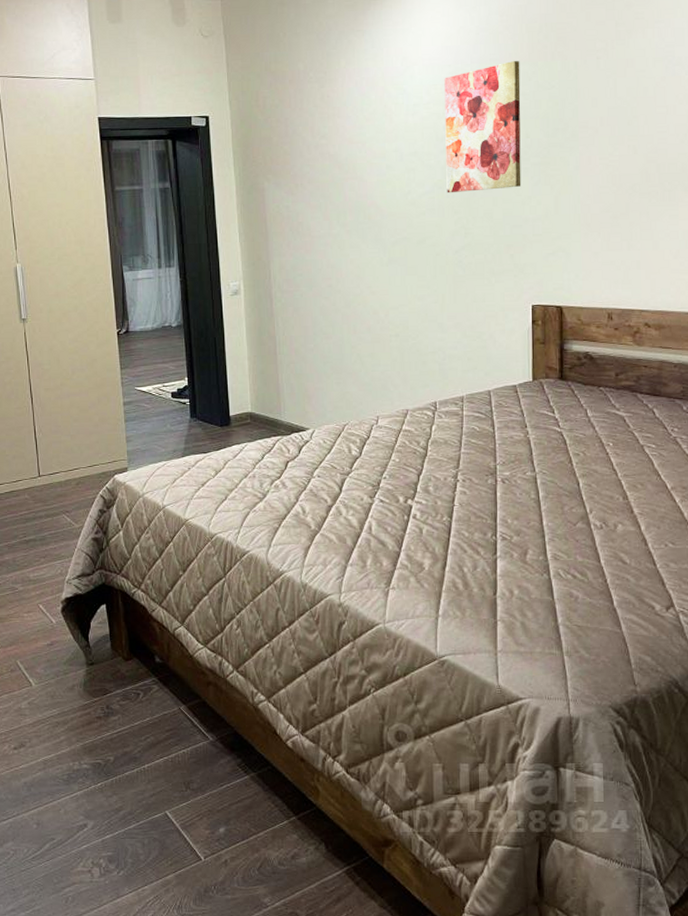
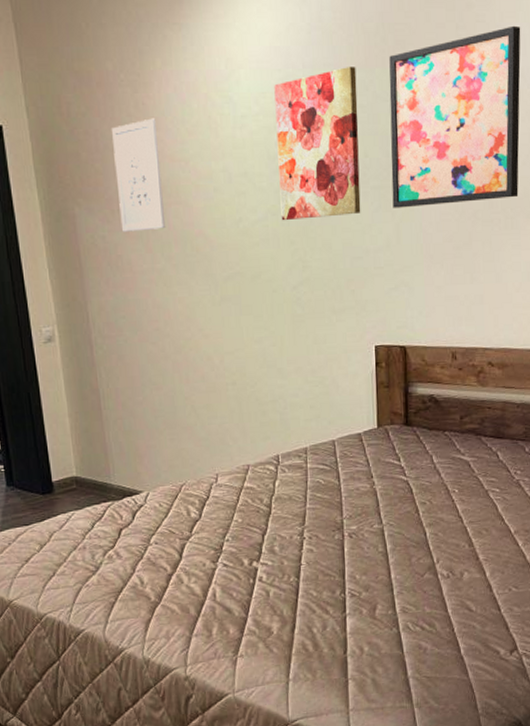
wall art: none [300,108,342,202] -> present [112,118,166,232]
wall art: none [551,20,679,182] -> present [389,25,521,208]

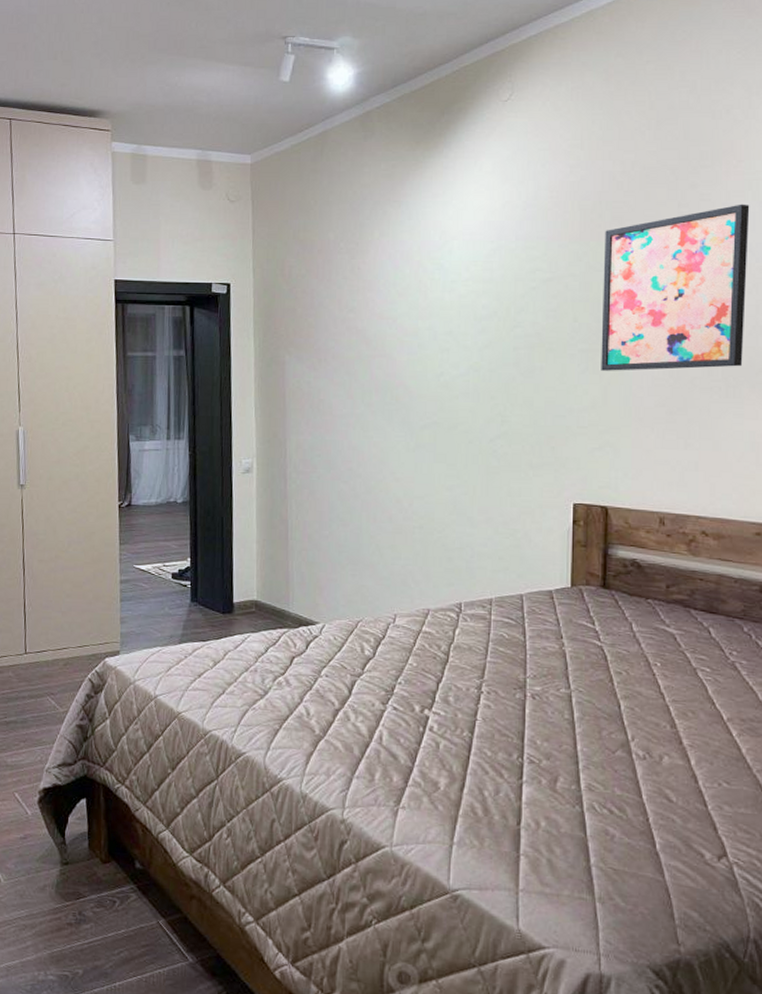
wall art: present [112,118,166,232] -> none [326,281,369,379]
wall art: present [274,66,361,221] -> none [483,239,570,377]

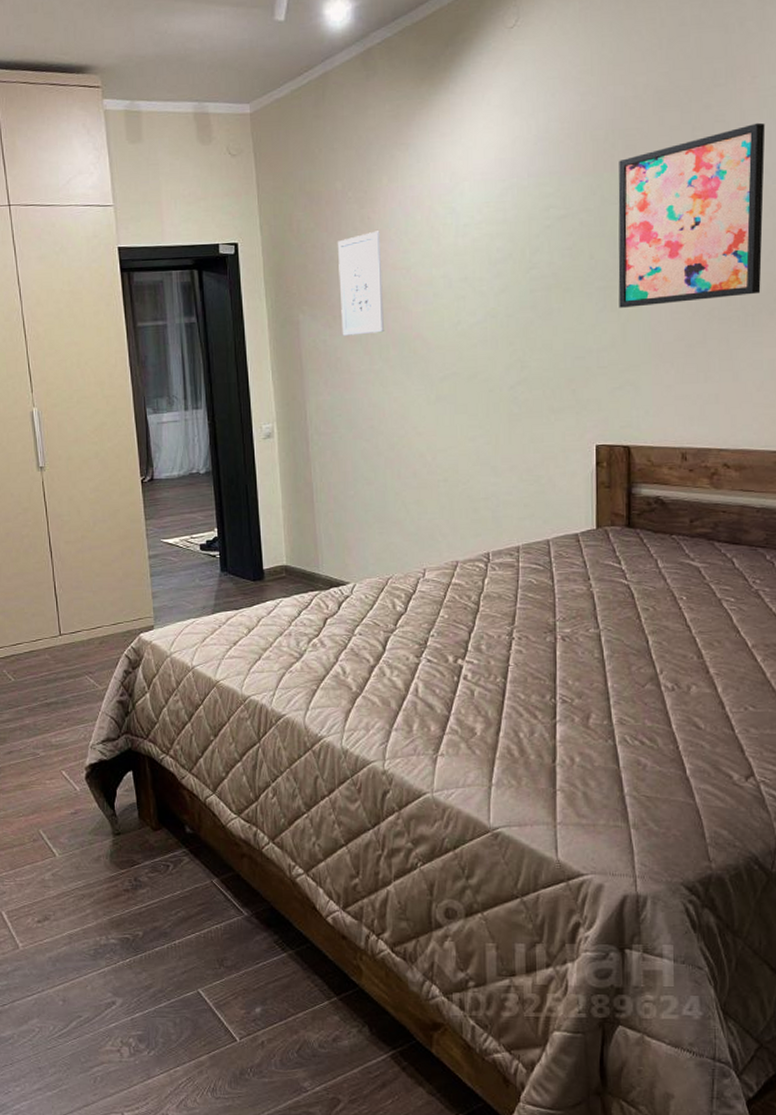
wall art: none [326,281,369,379] -> present [338,230,385,336]

